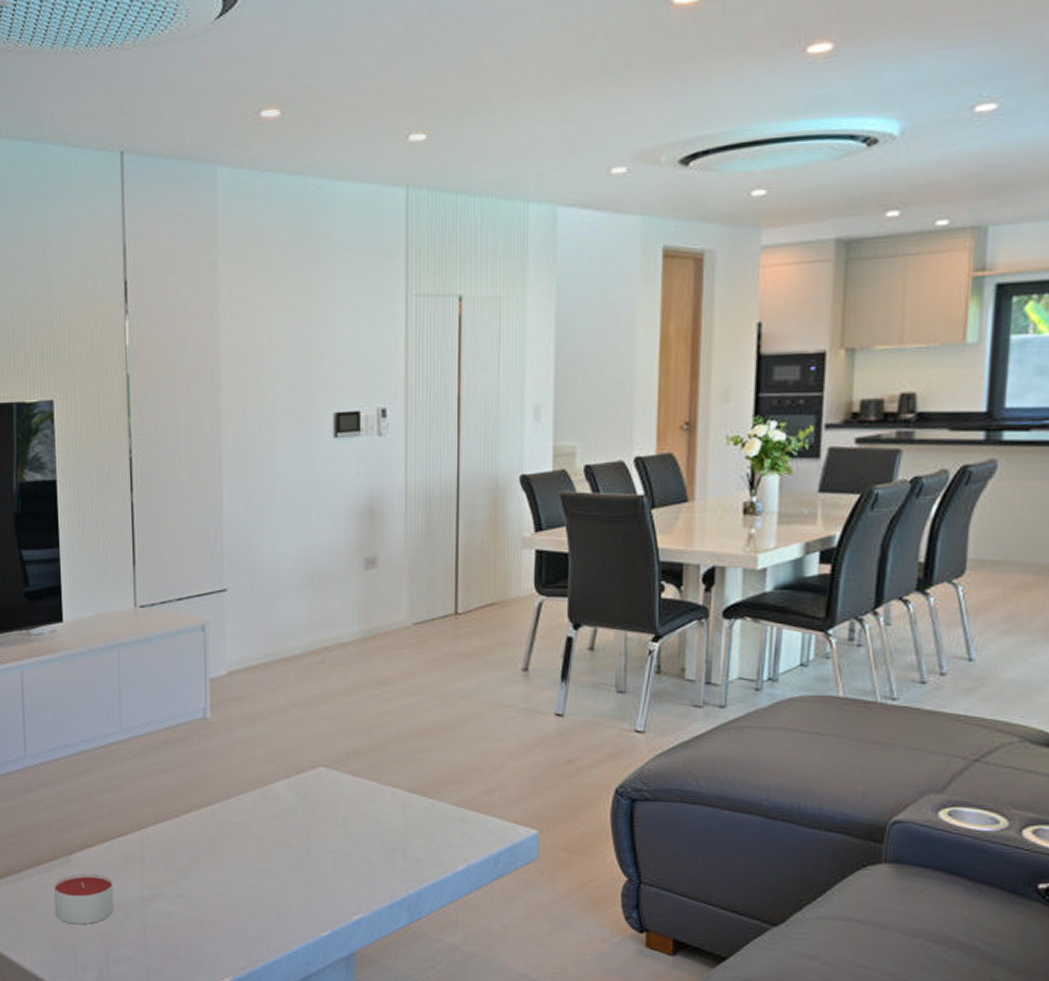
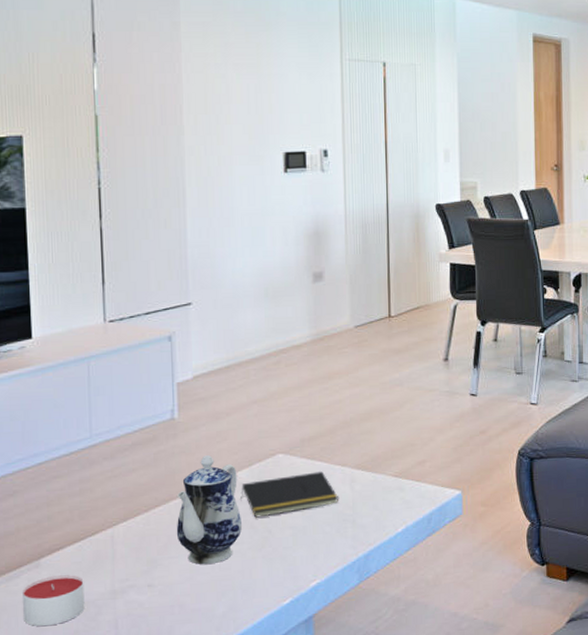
teapot: none [207,762,277,882] -> present [176,455,242,565]
notepad: none [276,791,389,836] -> present [240,471,339,518]

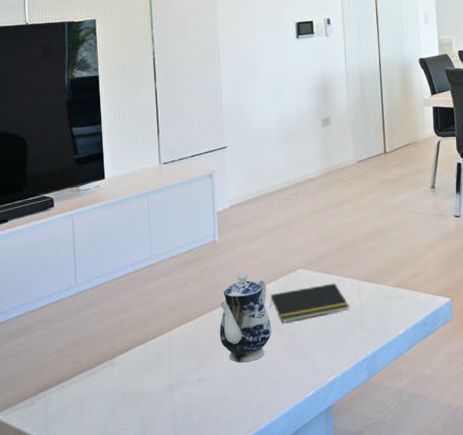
candle: present [23,575,85,627] -> none [100,371,149,415]

